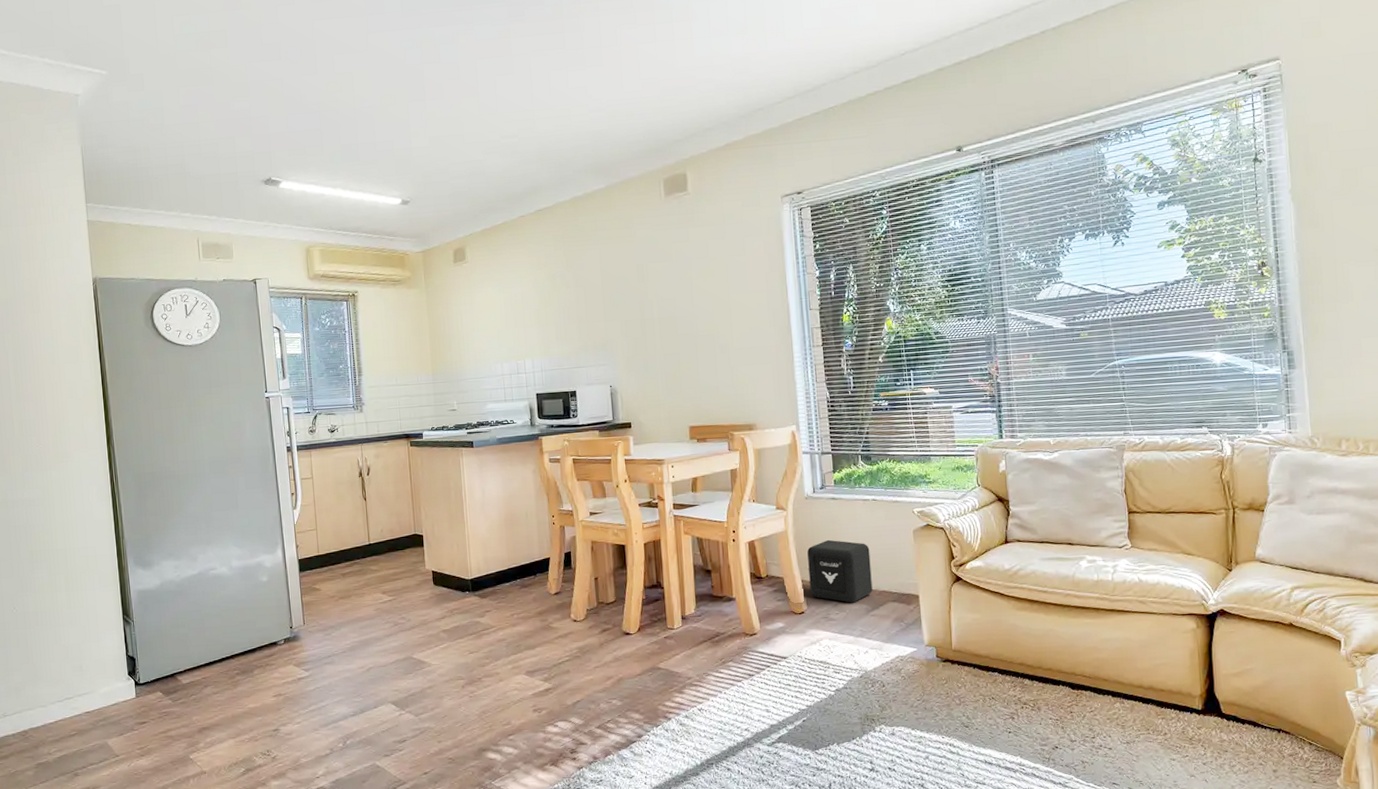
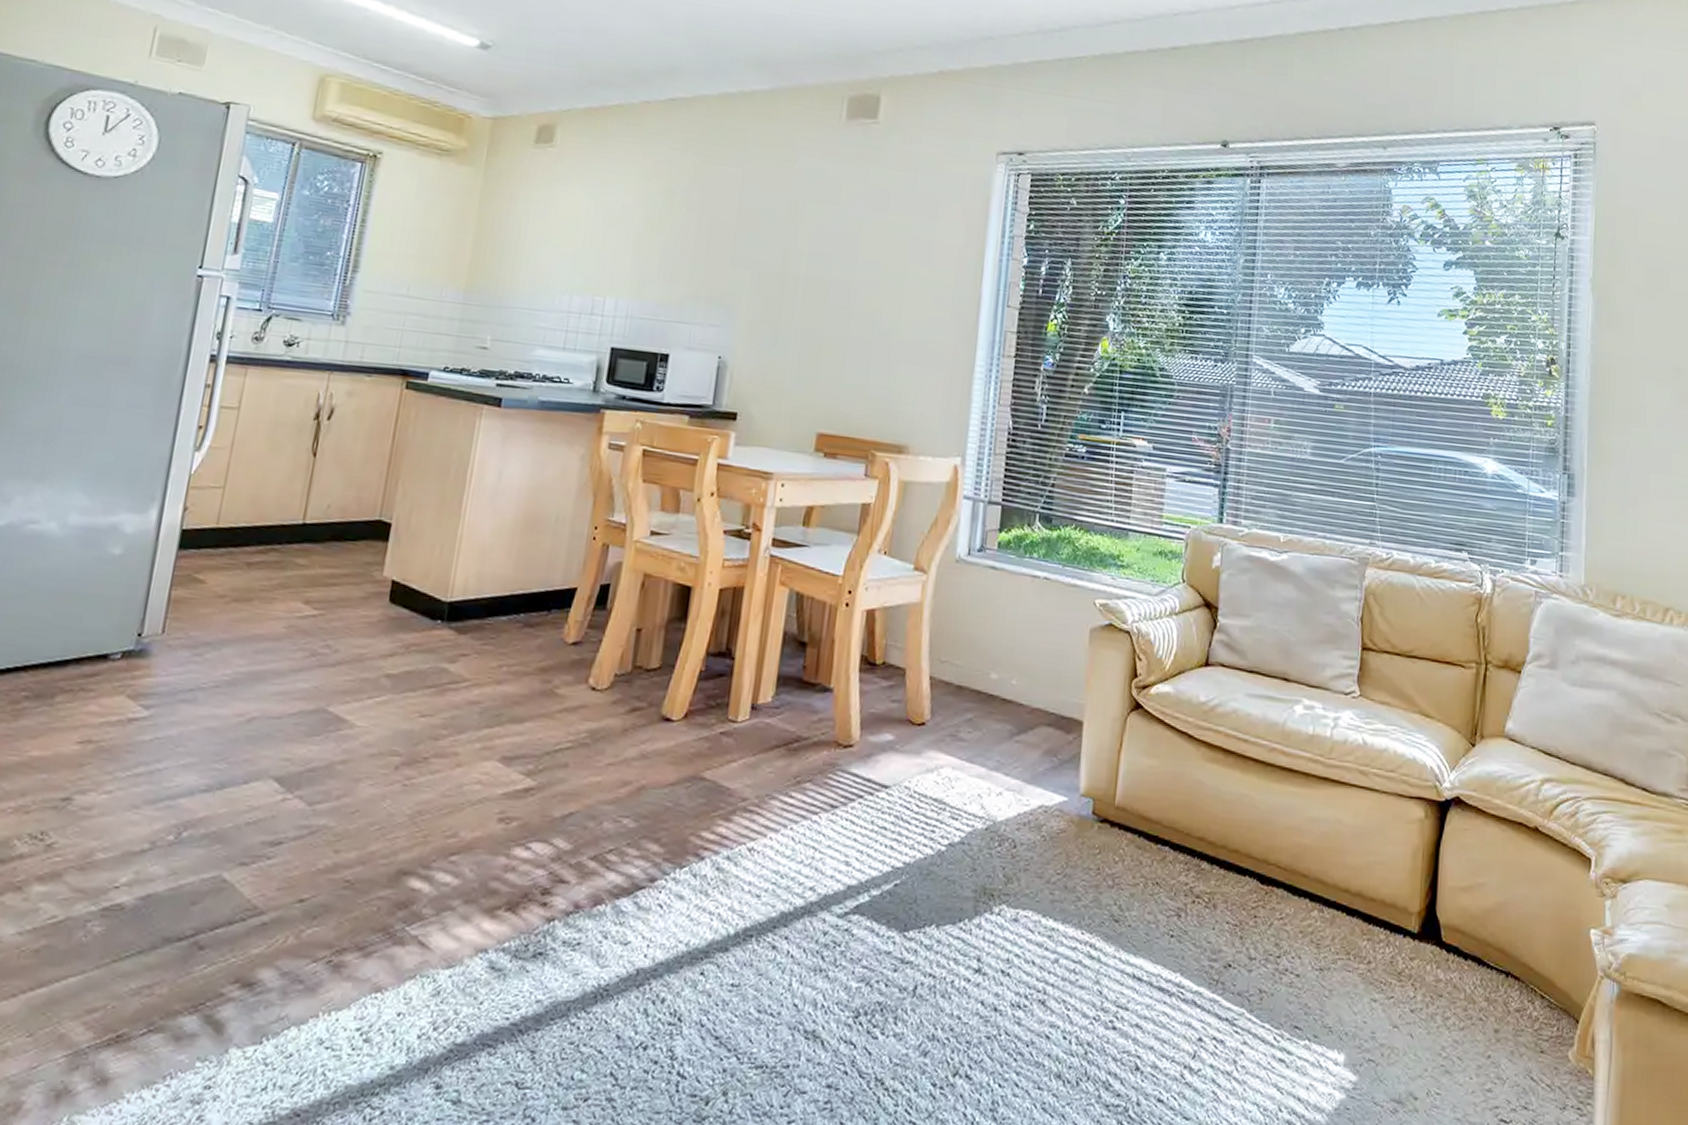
air purifier: present [807,539,873,603] -> none [939,624,1029,720]

